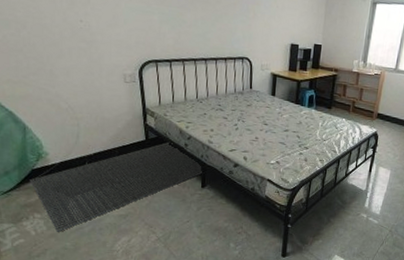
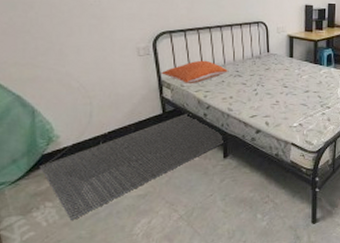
pillow: none [146,91,210,115] -> present [161,60,228,84]

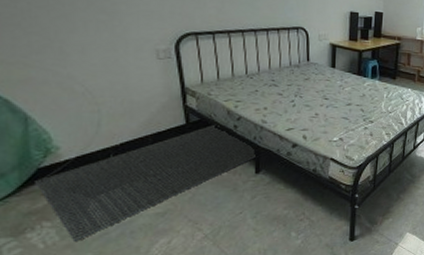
pillow: present [161,60,228,84] -> none [185,66,262,93]

